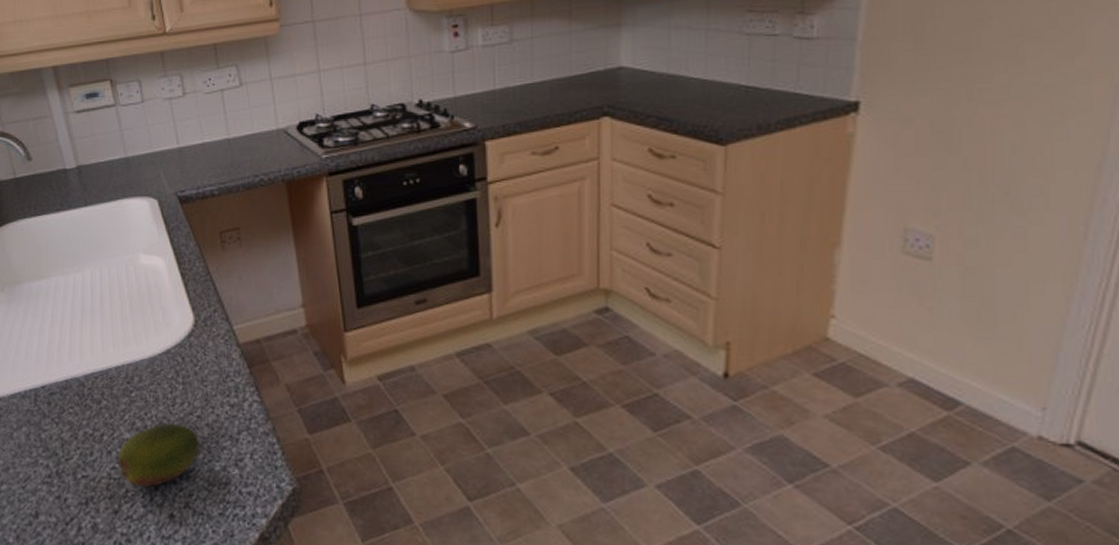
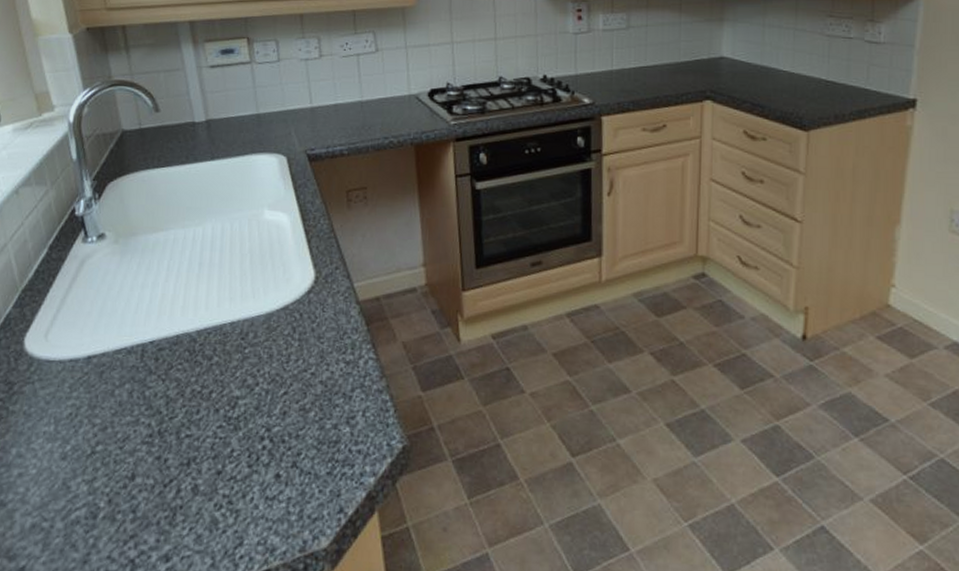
fruit: present [118,423,200,488] -> none [225,380,313,447]

